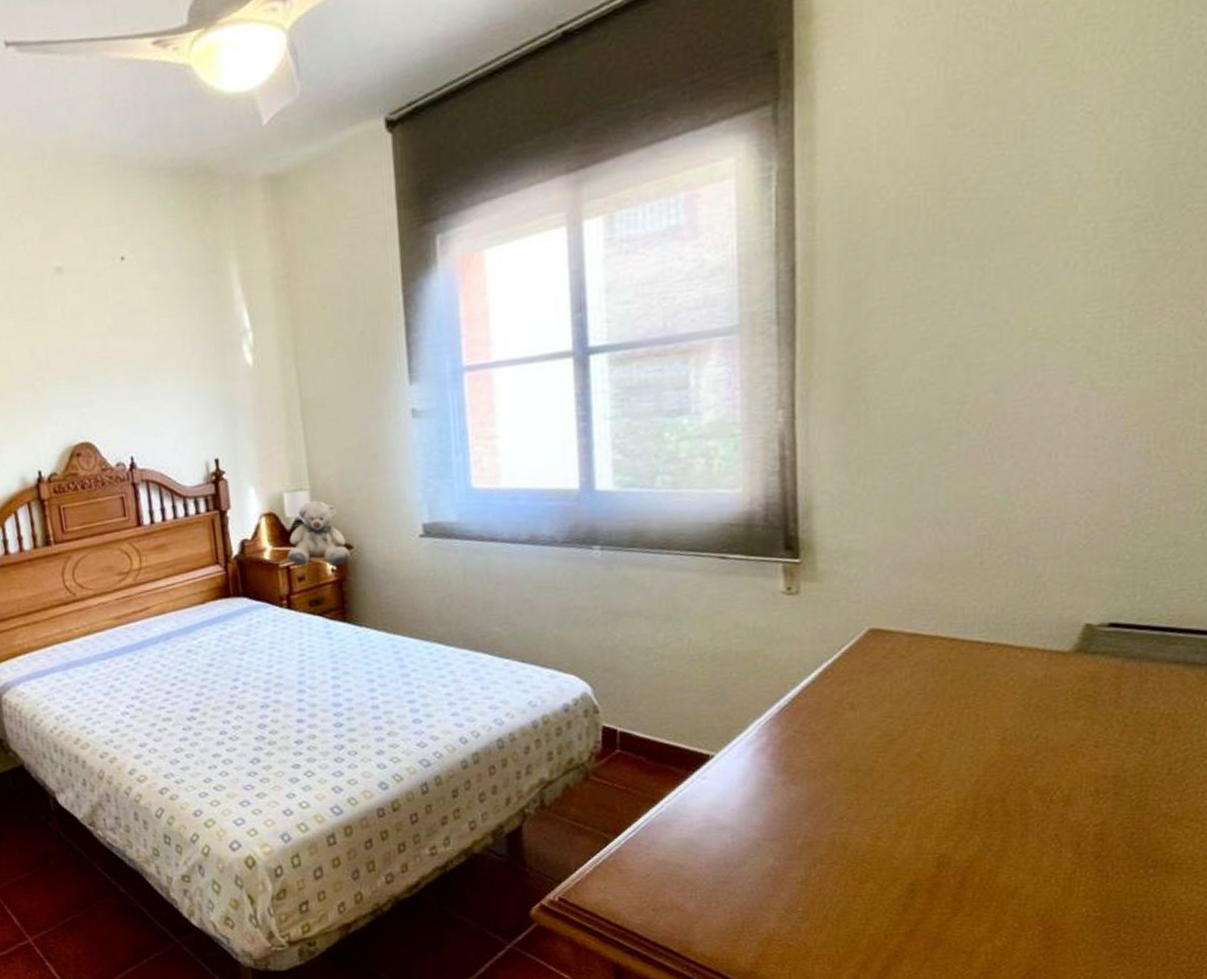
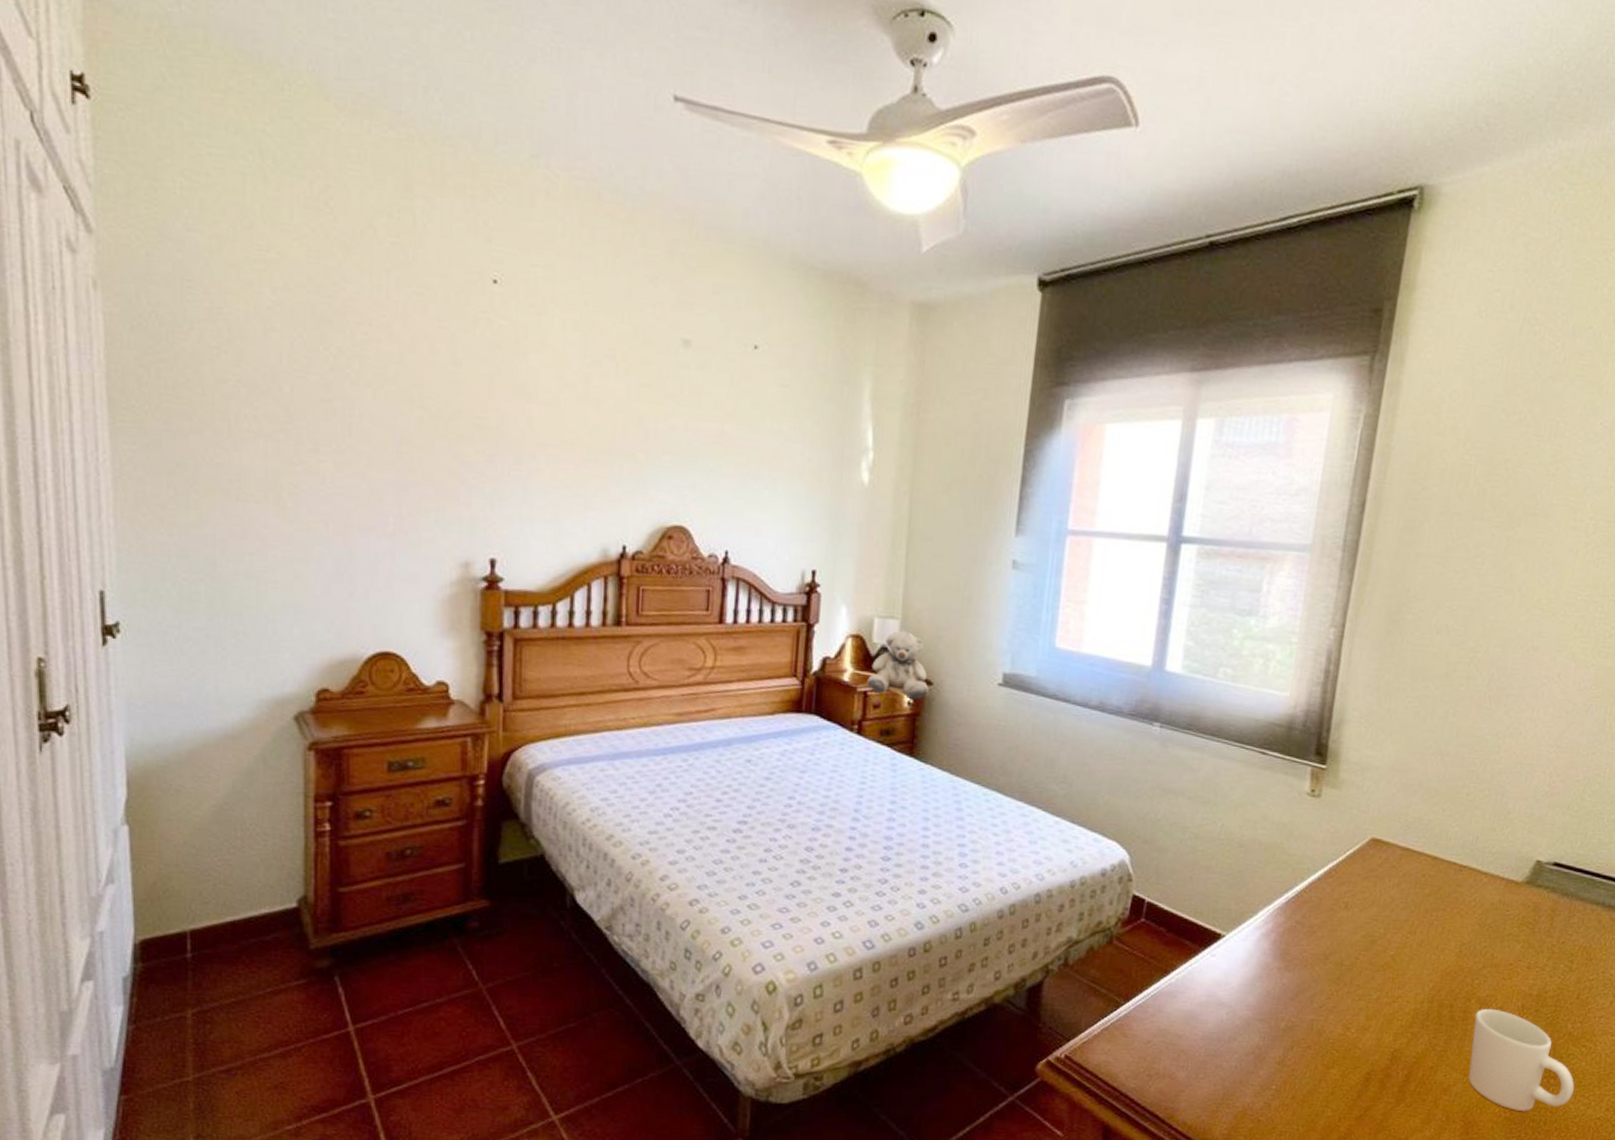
mug: none [1036,797,1183,909] -> present [1468,1008,1575,1112]

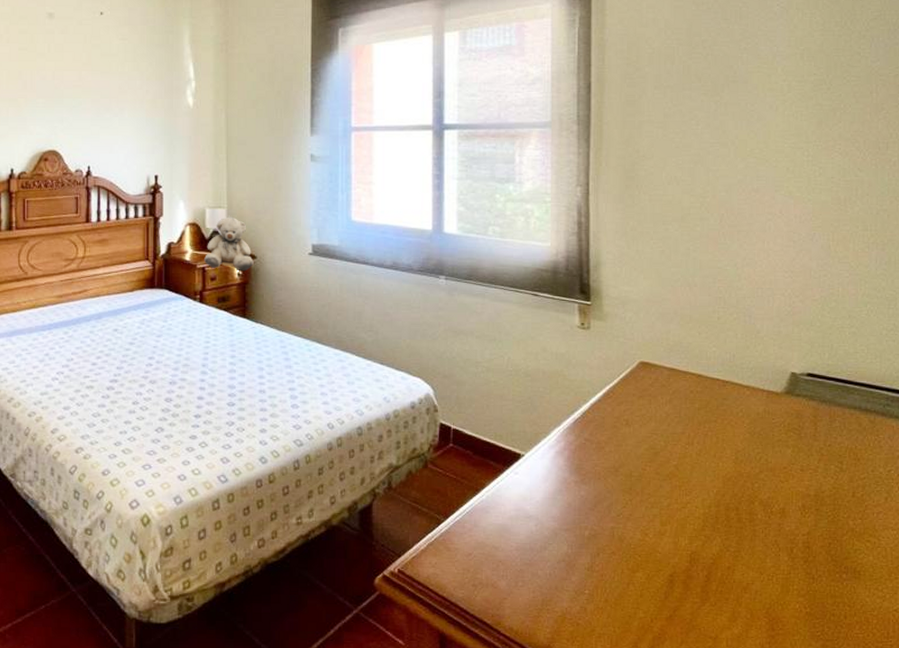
mug: present [1468,1008,1575,1112] -> none [761,509,867,607]

